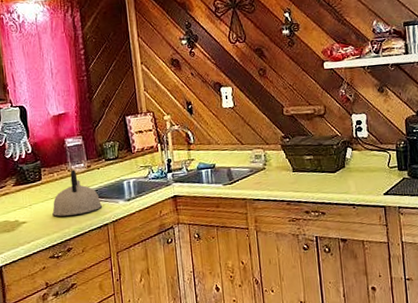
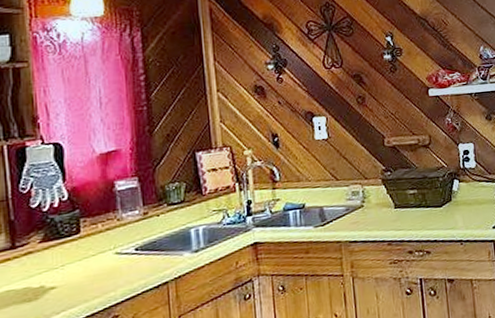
kettle: present [52,169,102,217] -> none [93,218,161,278]

